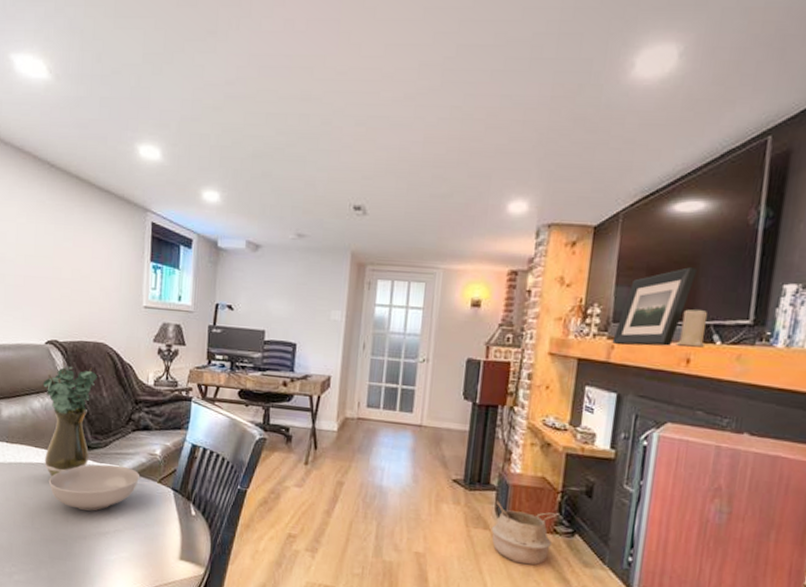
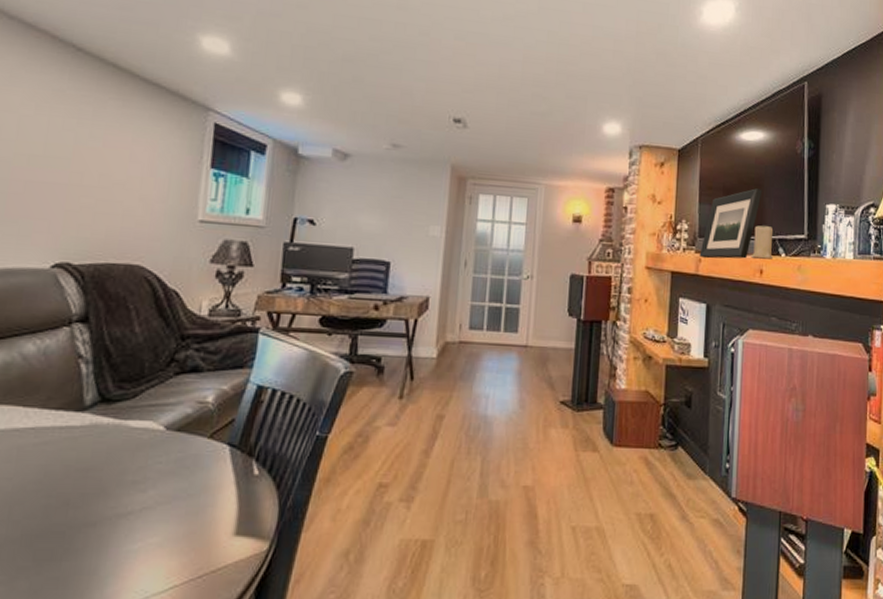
vase: present [42,362,97,477] -> none [36,291,128,445]
bowl: present [48,464,140,511] -> none [41,420,184,487]
woven basket: present [491,500,558,565] -> none [599,419,661,484]

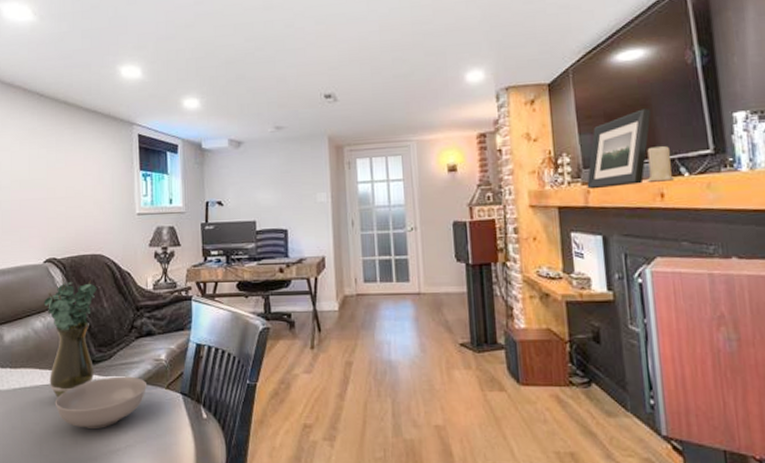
vase: none [36,291,128,445] -> present [43,279,97,398]
bowl: none [41,420,184,487] -> present [55,376,148,430]

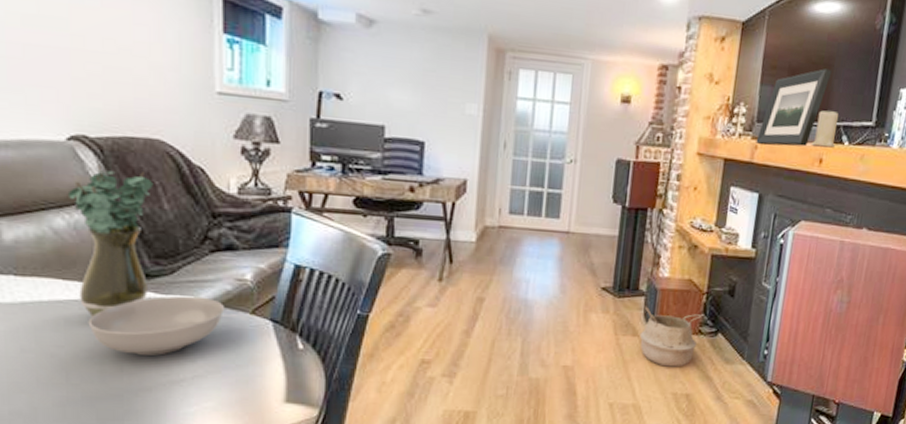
woven basket: none [506,359,571,423] -> present [639,306,703,367]

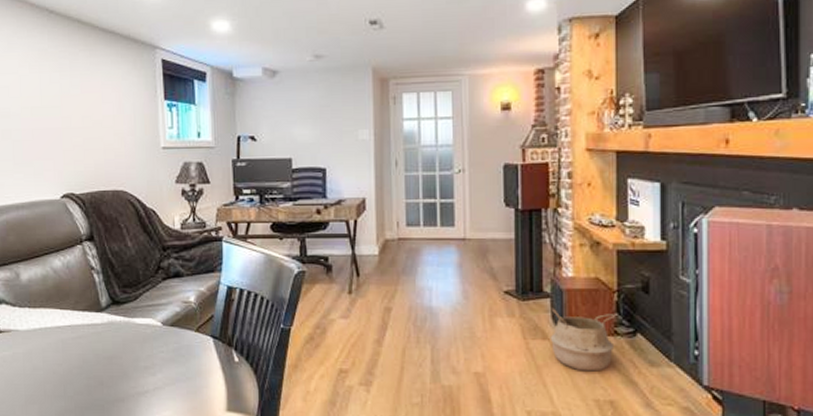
vase: present [67,165,153,317] -> none [62,215,120,339]
bowl: present [88,295,225,357] -> none [78,318,176,371]
picture frame: present [756,68,832,147] -> none [649,47,724,133]
candle: present [811,108,839,148] -> none [712,86,742,128]

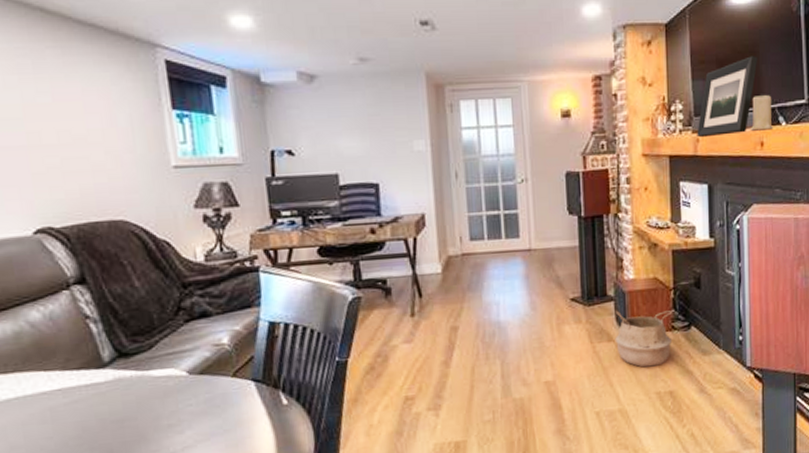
picture frame: none [649,47,724,133] -> present [697,56,758,138]
candle: none [712,86,742,128] -> present [750,93,774,132]

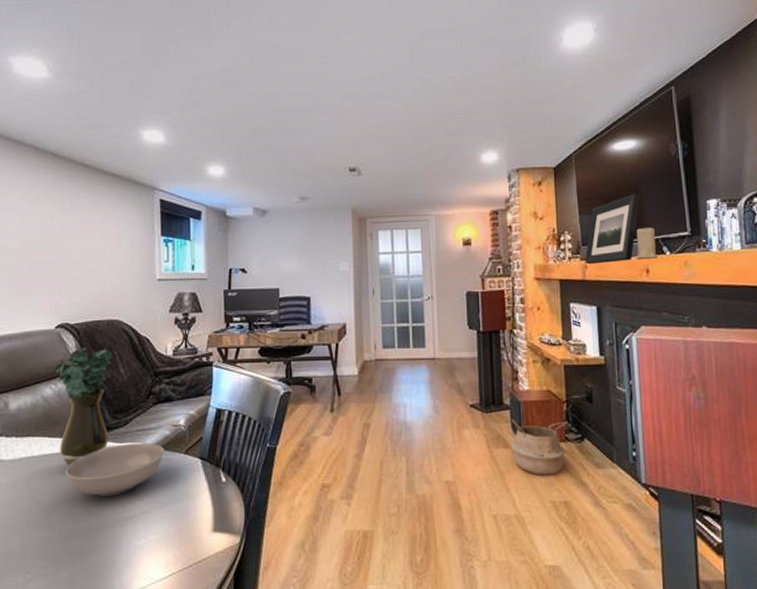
vase: none [39,254,129,403] -> present [54,344,113,466]
bowl: none [73,367,207,435] -> present [65,442,165,497]

